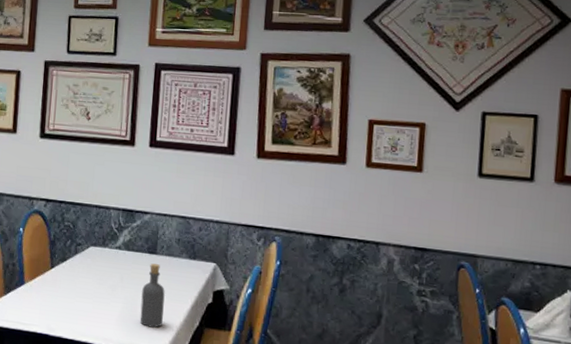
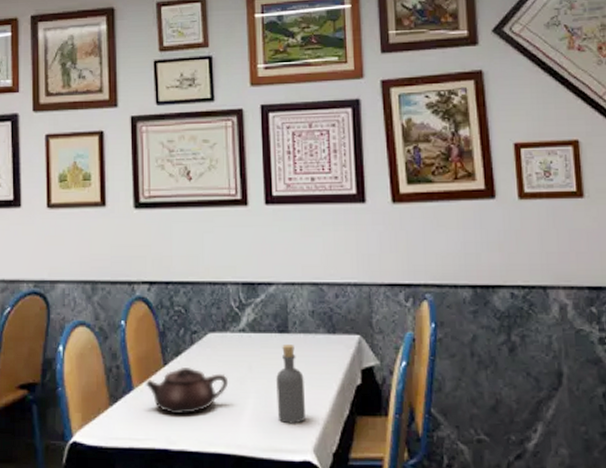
teapot: none [35,271,103,309] -> present [146,368,229,415]

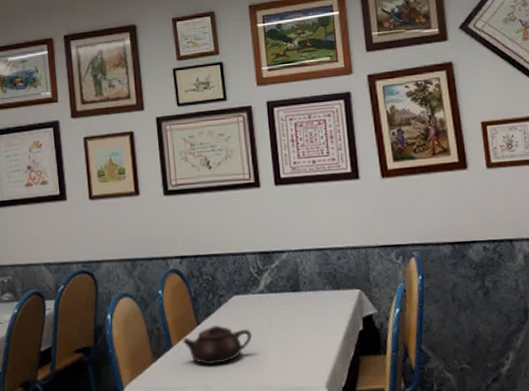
bottle: present [276,345,305,424] -> none [292,301,318,367]

